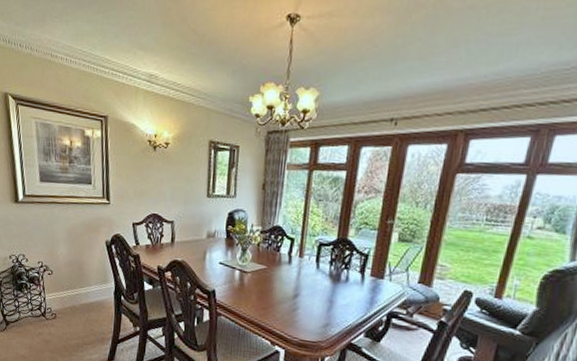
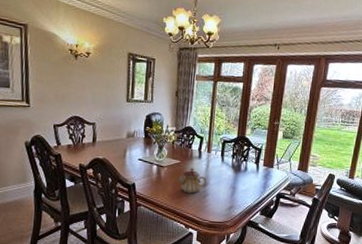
teapot: none [262,275,298,306] -> present [177,168,207,194]

